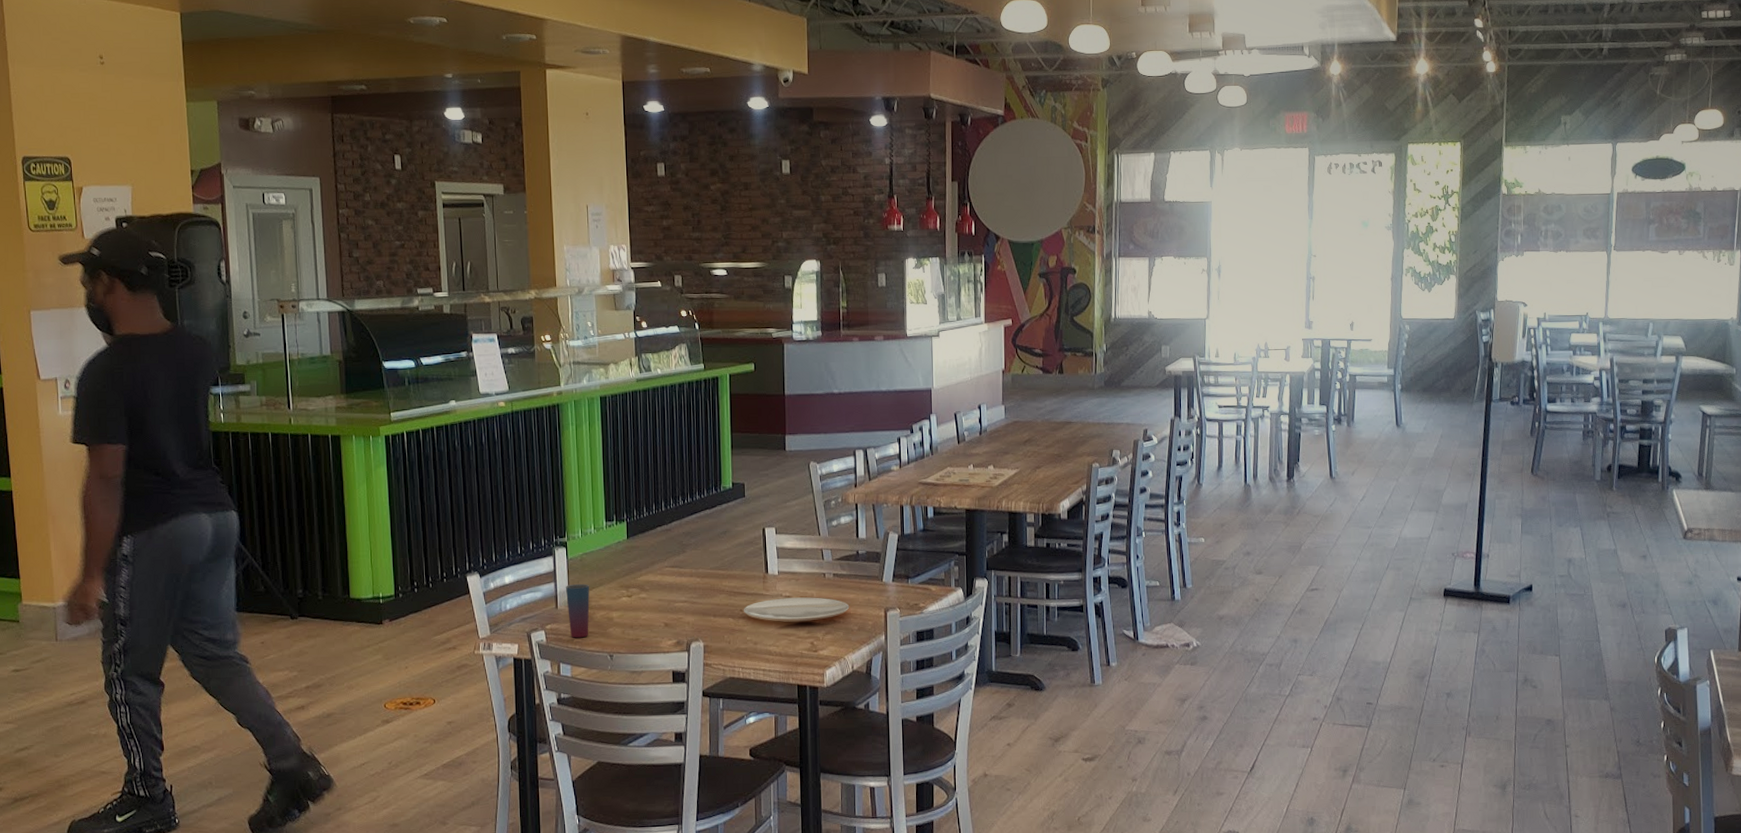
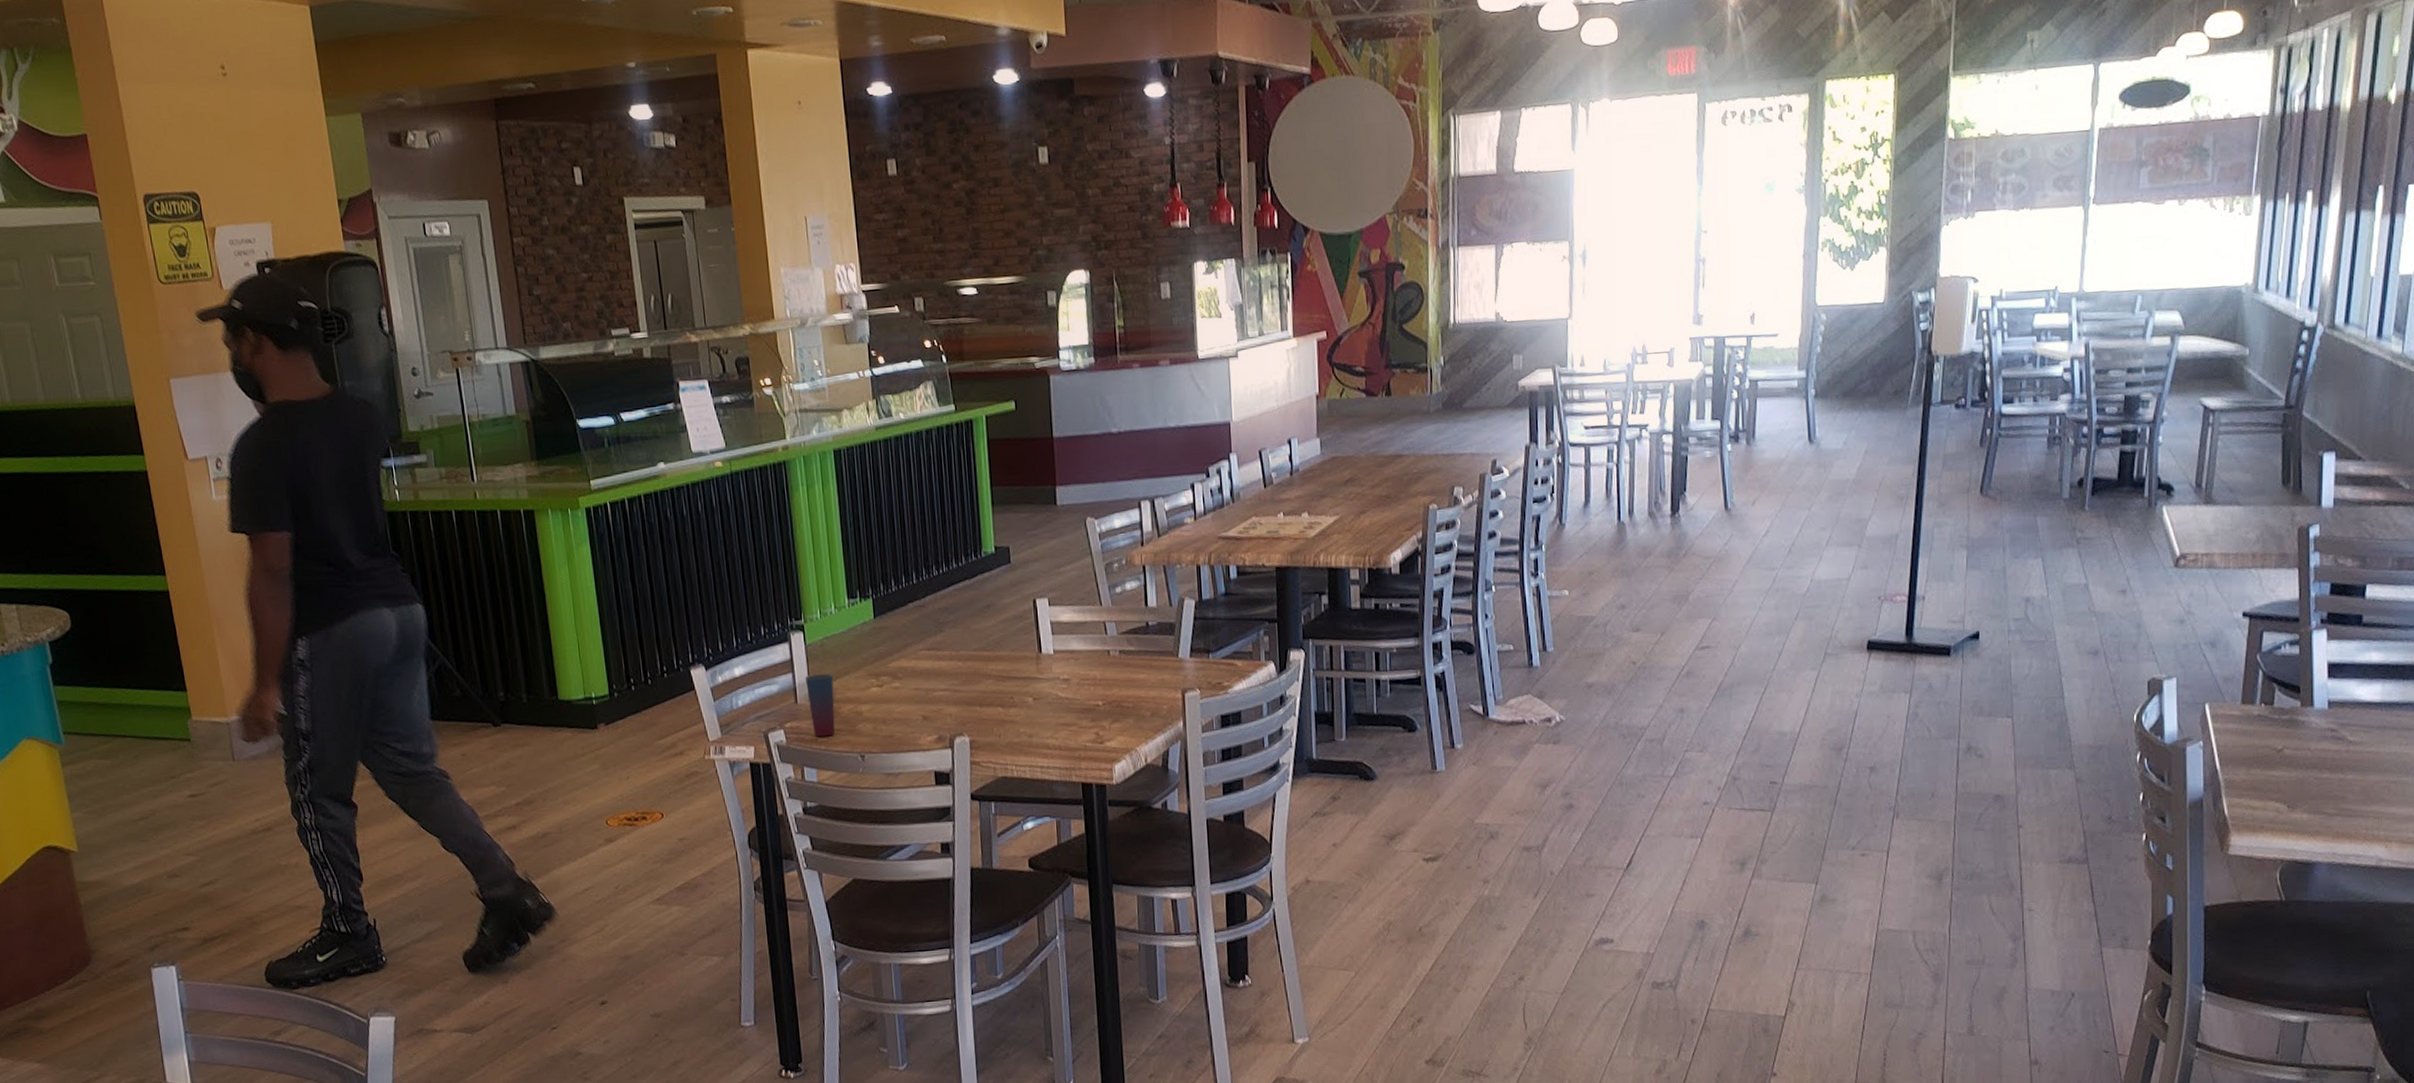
plate: present [743,597,850,623] -> none [1014,679,1140,710]

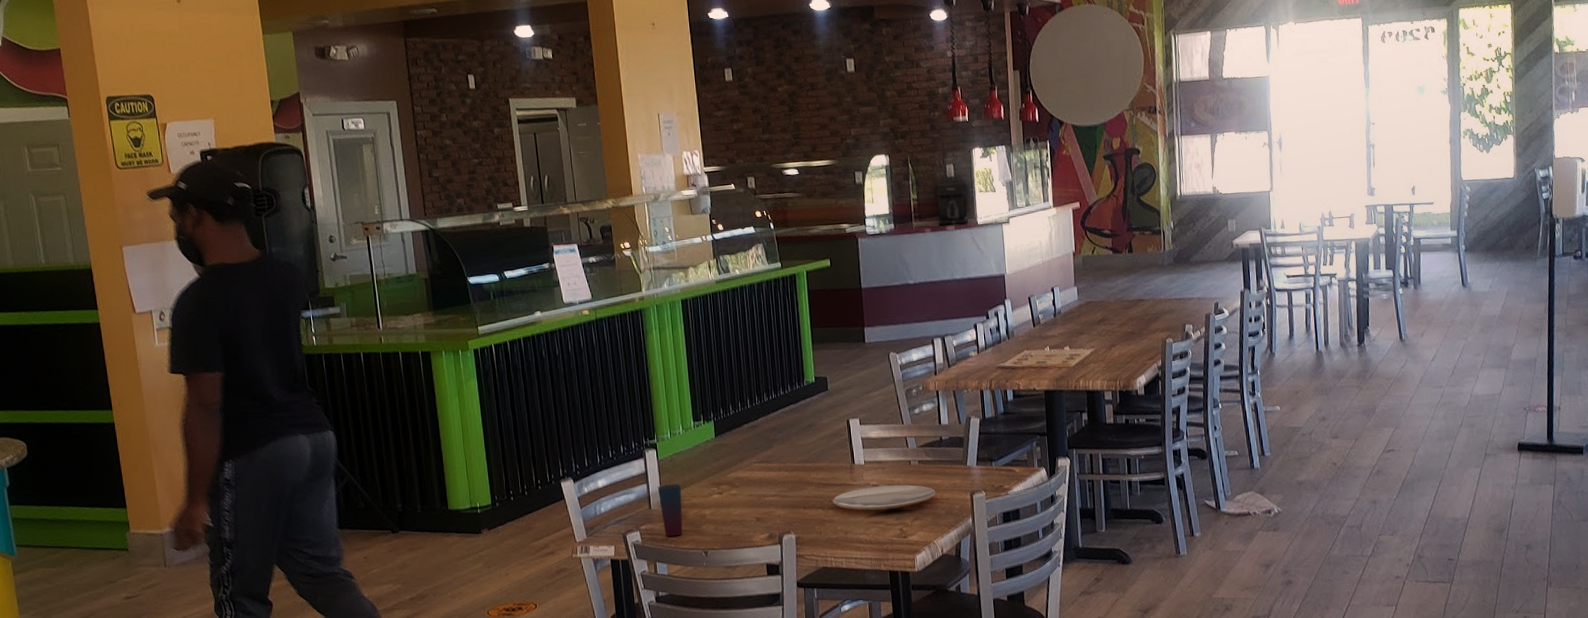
plate: none [1014,679,1140,710] -> present [832,484,936,511]
coffee maker: none [1147,305,1186,360] -> present [936,182,968,226]

